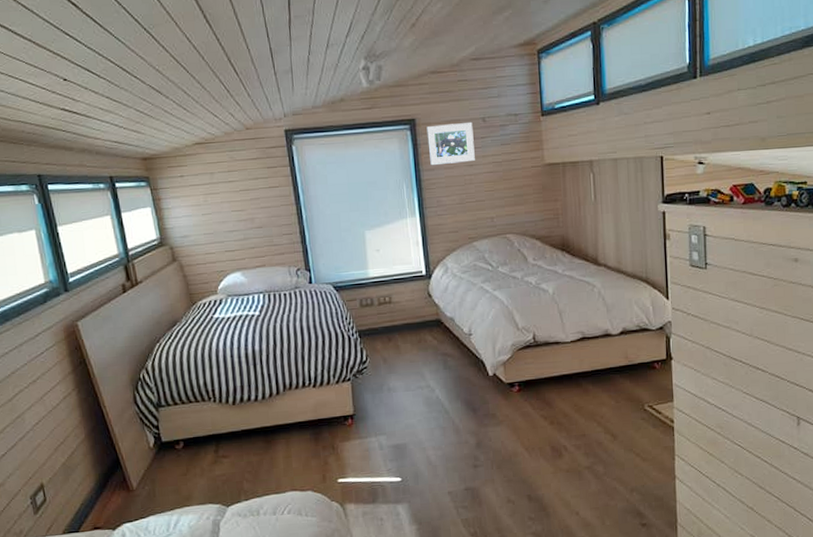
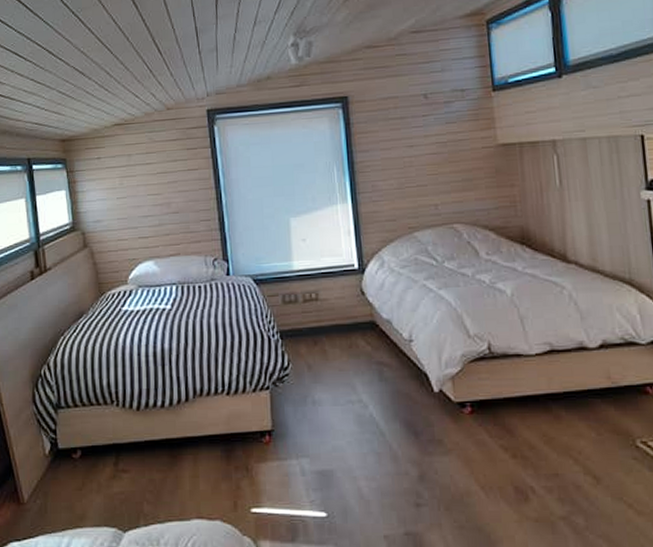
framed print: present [426,122,475,166] -> none [360,99,416,147]

